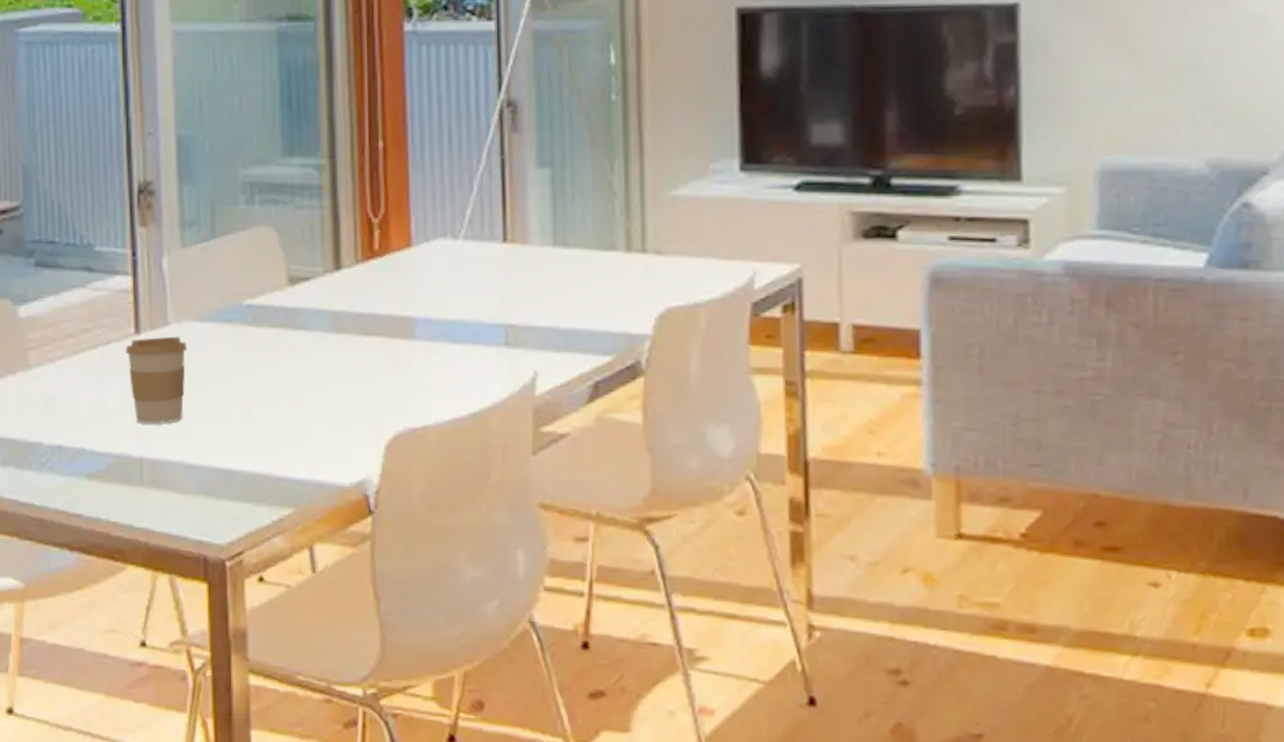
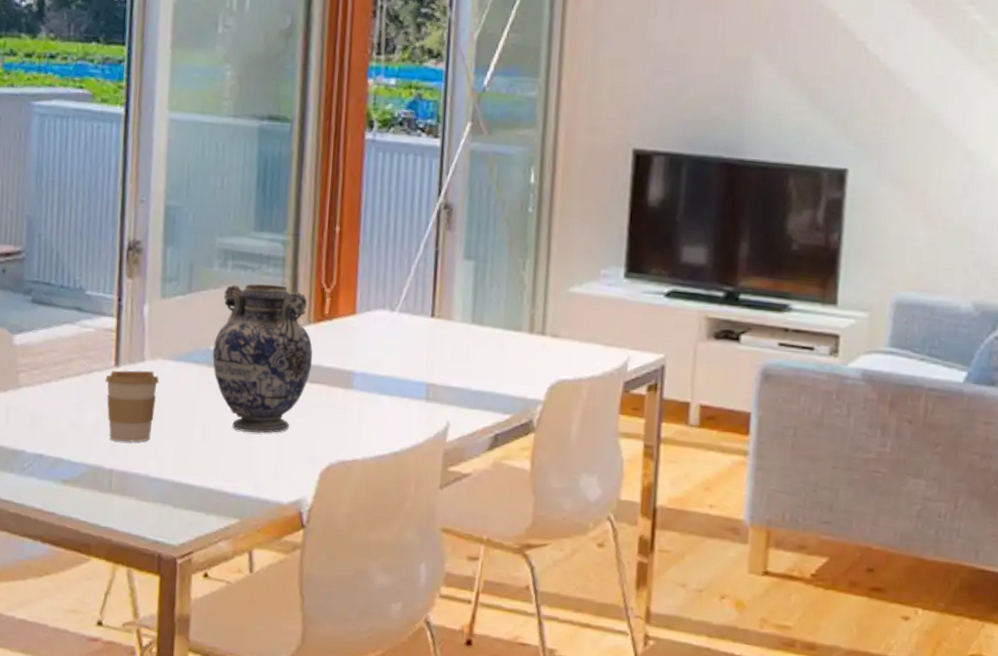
decorative vase: none [245,219,365,401] -> present [212,284,313,433]

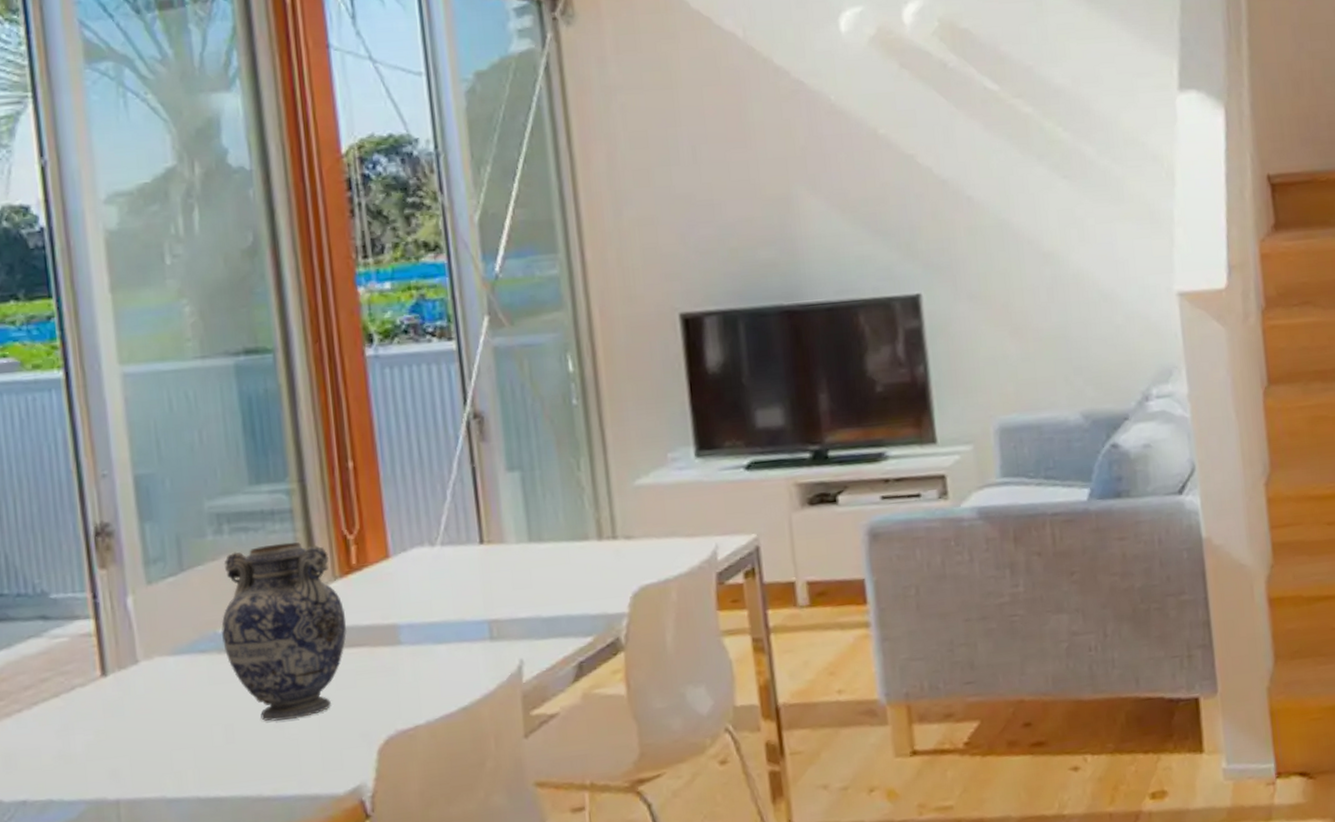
coffee cup: present [105,370,160,442] -> none [91,672,161,765]

